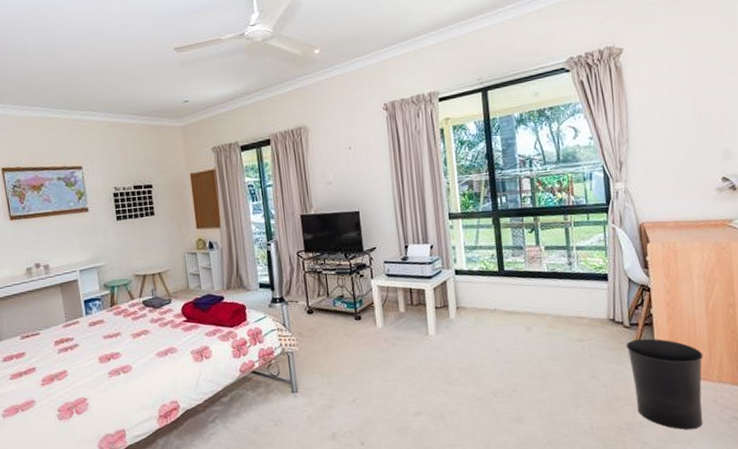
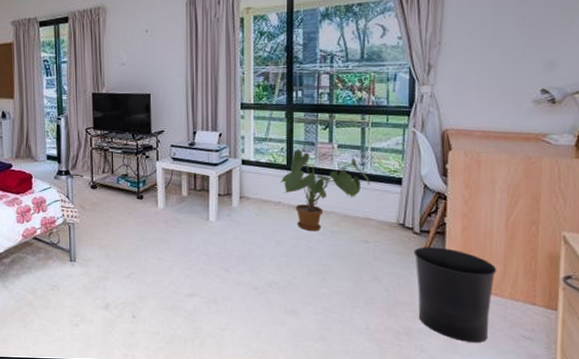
house plant: none [494,254,579,335] -> present [280,149,370,231]

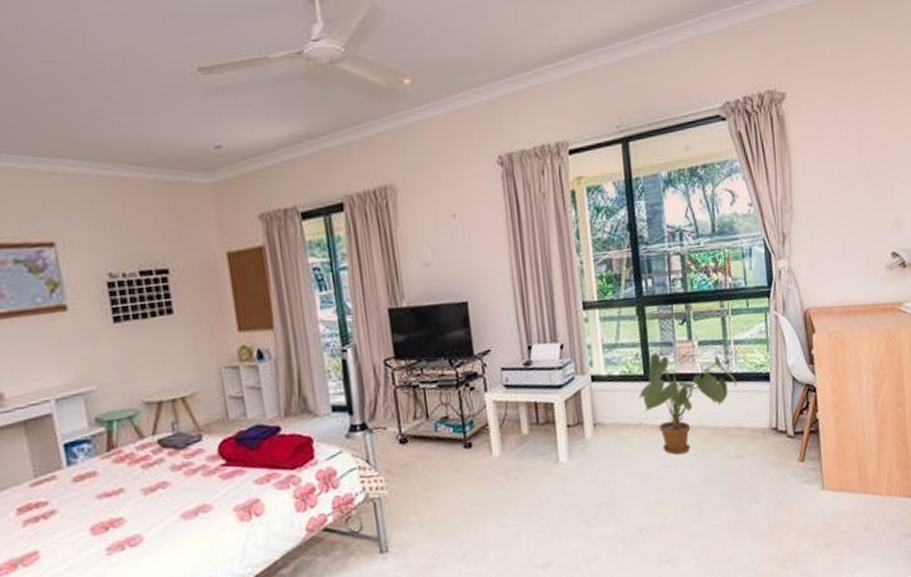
waste bin: present [413,247,497,342] -> none [790,448,872,555]

